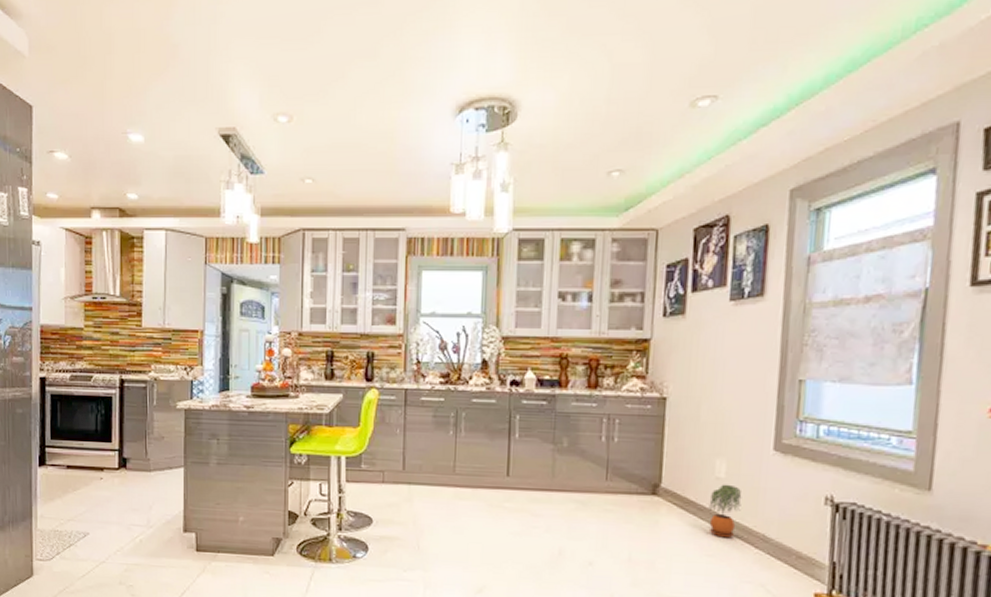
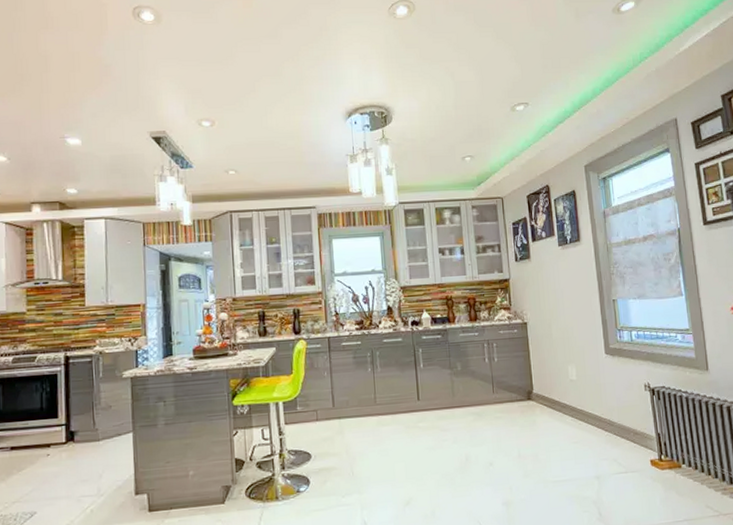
potted plant: present [708,484,742,538] -> none [568,384,591,427]

